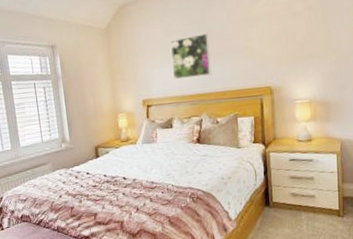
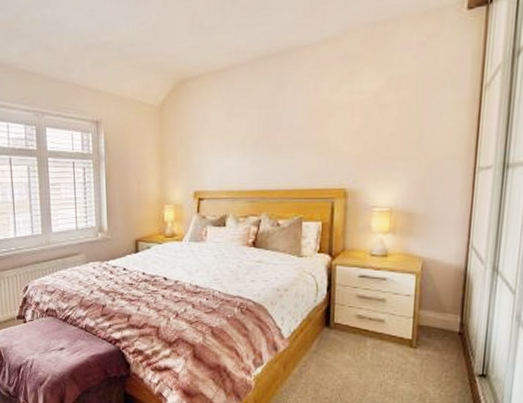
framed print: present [171,33,212,80] -> none [231,120,278,172]

